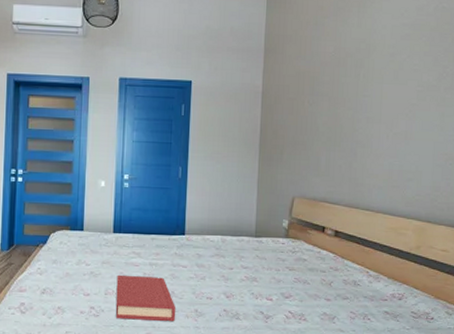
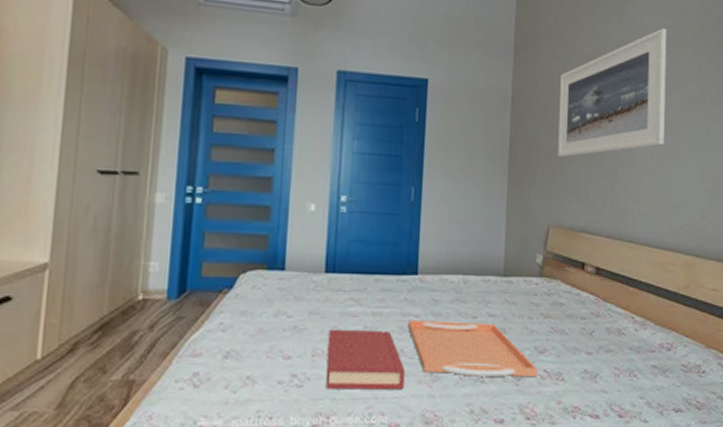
serving tray: none [177,269,284,317] -> present [407,319,538,378]
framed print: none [302,25,405,141] -> present [558,27,667,158]

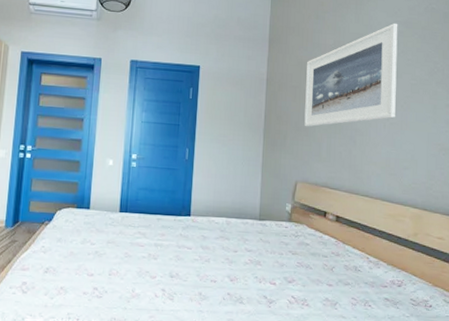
hardback book: present [326,329,406,391] -> none [119,255,180,305]
serving tray: present [407,319,538,378] -> none [182,251,287,302]

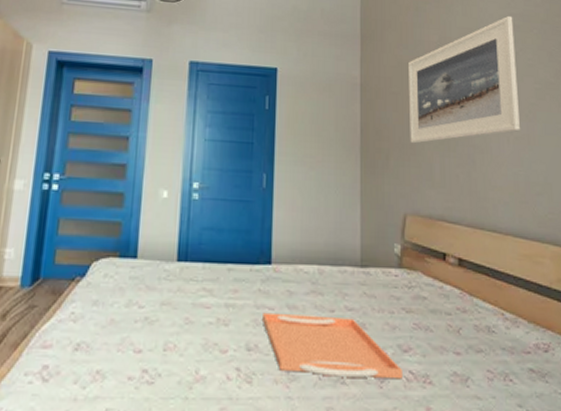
serving tray: none [182,251,287,302] -> present [261,312,402,380]

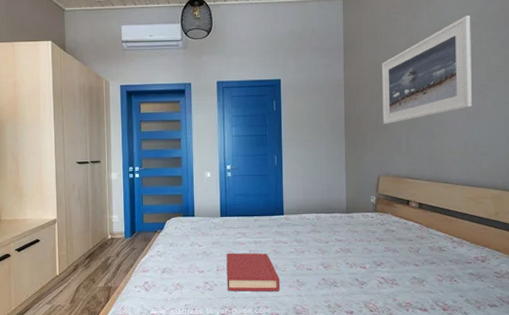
hardback book: none [177,321,261,391] -> present [226,253,281,292]
serving tray: present [261,312,402,380] -> none [279,245,377,283]

